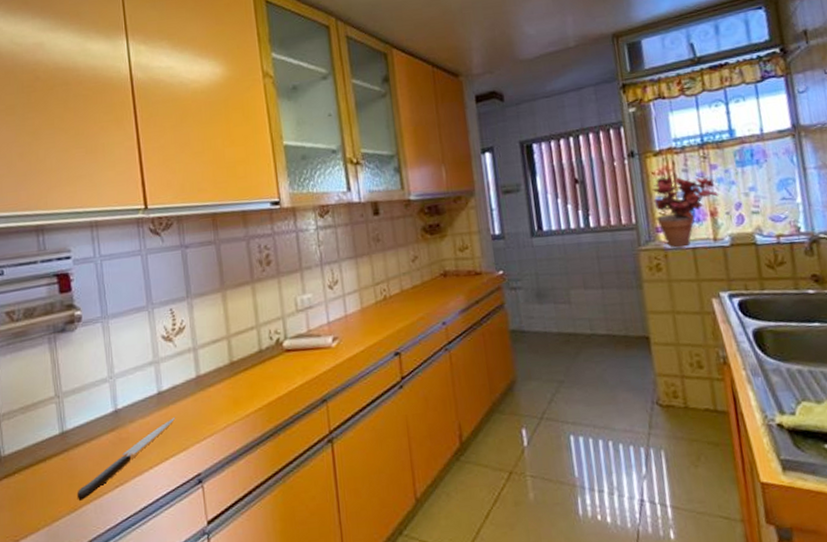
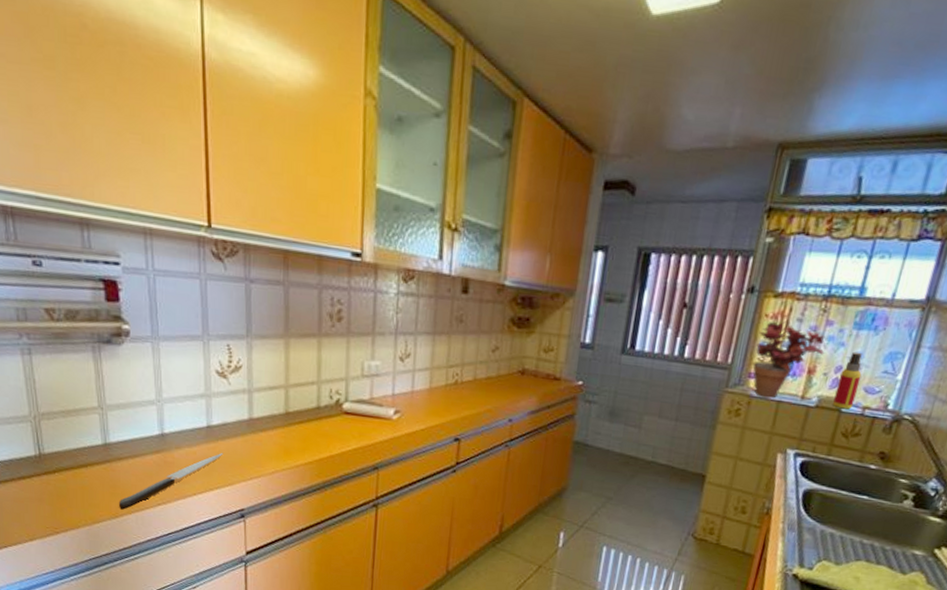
spray bottle: none [742,186,767,242] -> present [832,351,862,410]

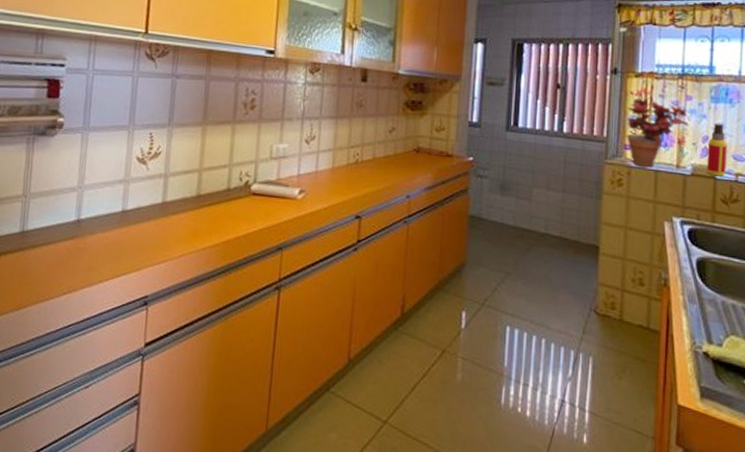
kitchen knife: present [118,453,224,510] -> none [23,238,135,301]

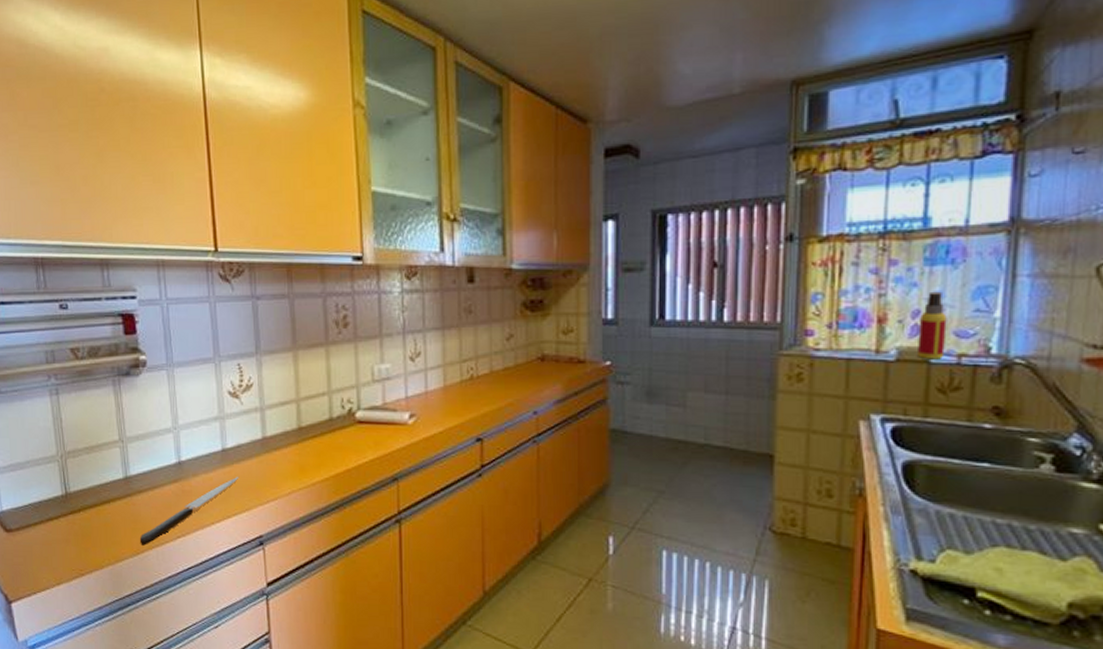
kitchen knife: none [23,238,135,301] -> present [139,477,239,546]
potted plant: present [627,97,689,168] -> none [808,267,893,357]

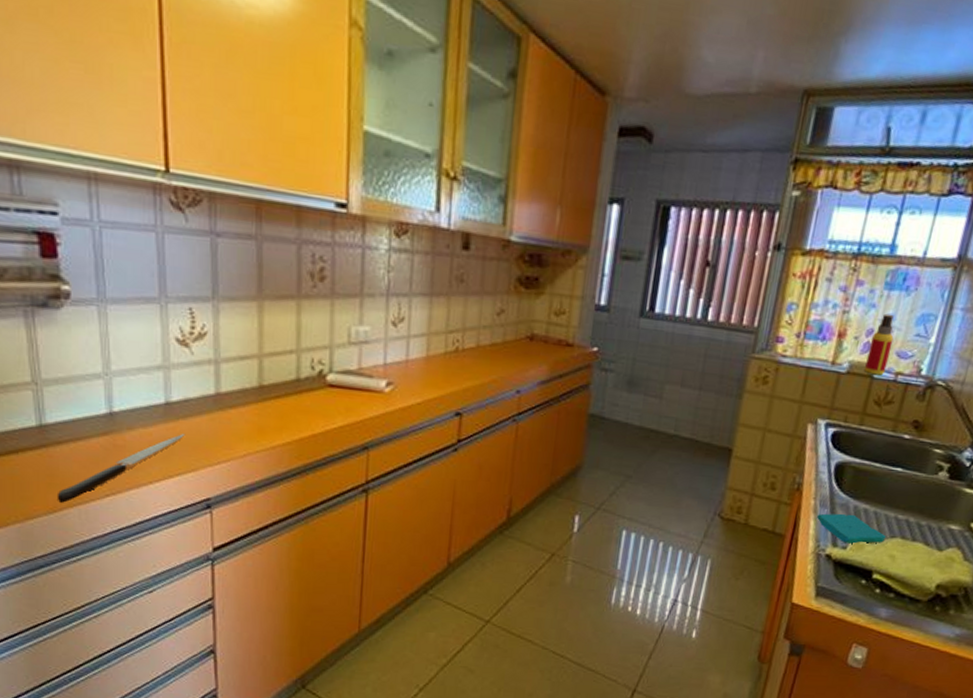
sponge: none [891,520,985,556] -> present [817,513,886,544]

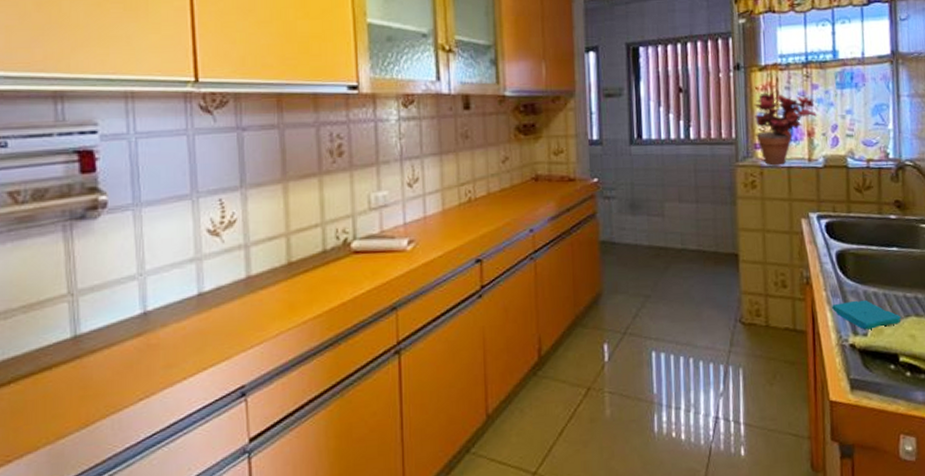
kitchen knife: present [56,434,186,503] -> none [89,323,218,415]
potted plant: none [780,280,856,364] -> present [754,91,817,166]
spray bottle: present [863,313,894,376] -> none [837,109,858,165]

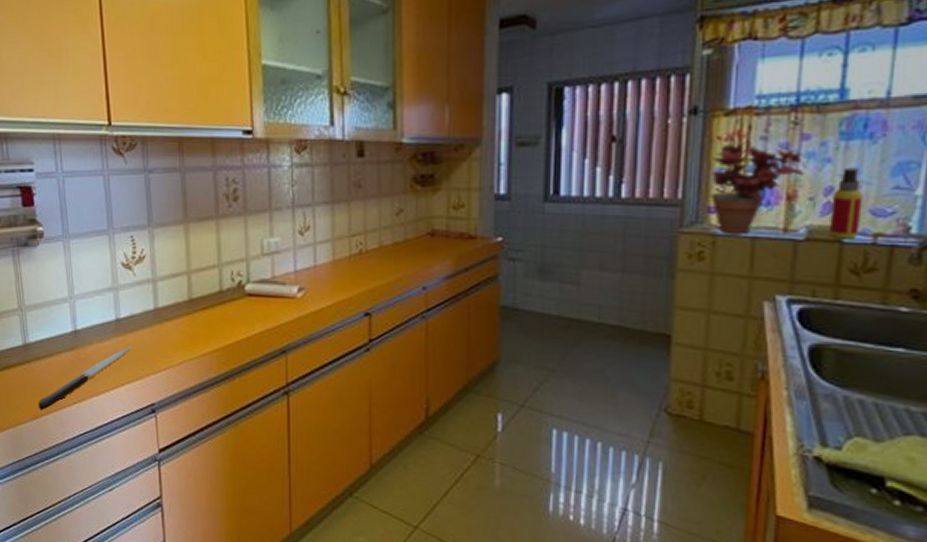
kitchen knife: none [89,323,218,415] -> present [38,346,132,410]
sponge: present [832,299,901,330] -> none [794,405,897,443]
spray bottle: none [837,109,858,165] -> present [828,167,863,239]

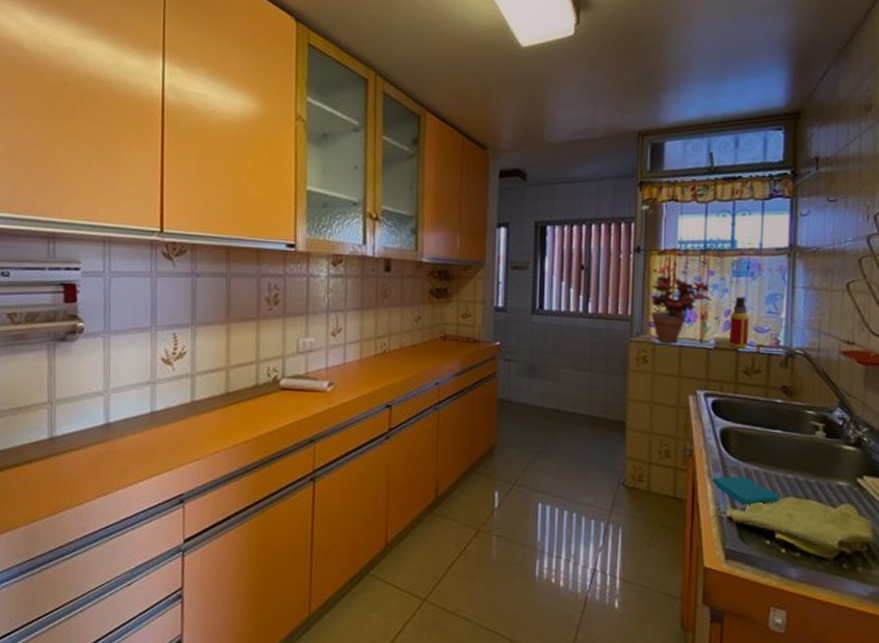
kitchen knife: present [38,346,132,410] -> none [58,438,166,505]
sponge: none [794,405,897,443] -> present [713,476,780,505]

